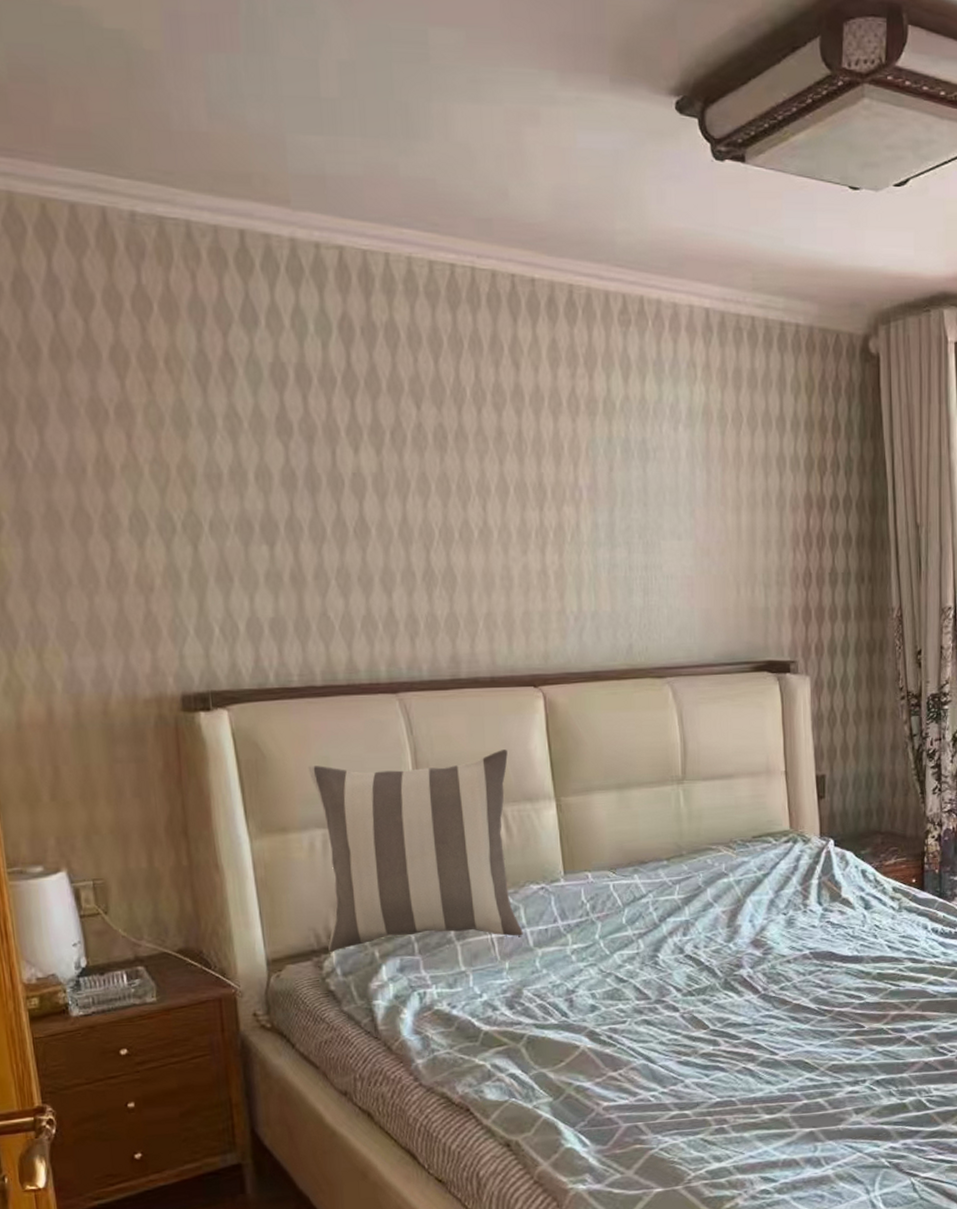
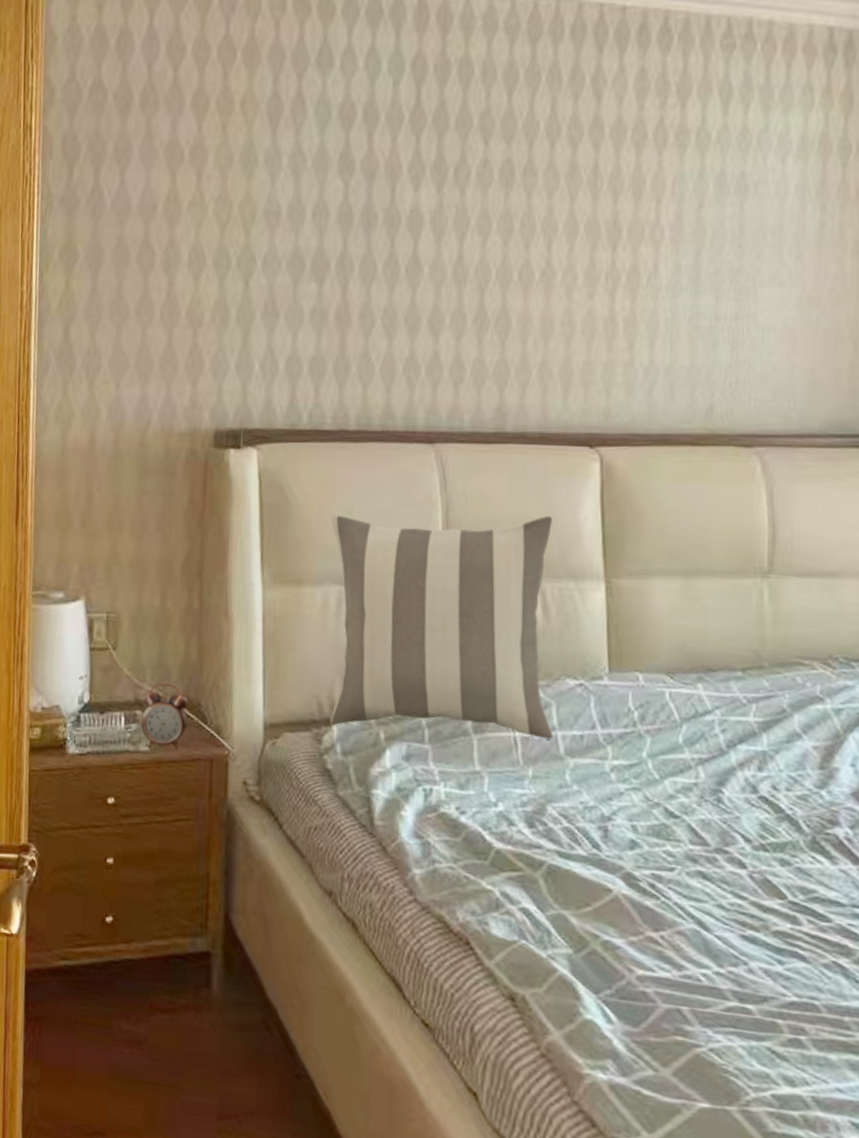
alarm clock: none [142,937,192,998] -> present [141,683,189,749]

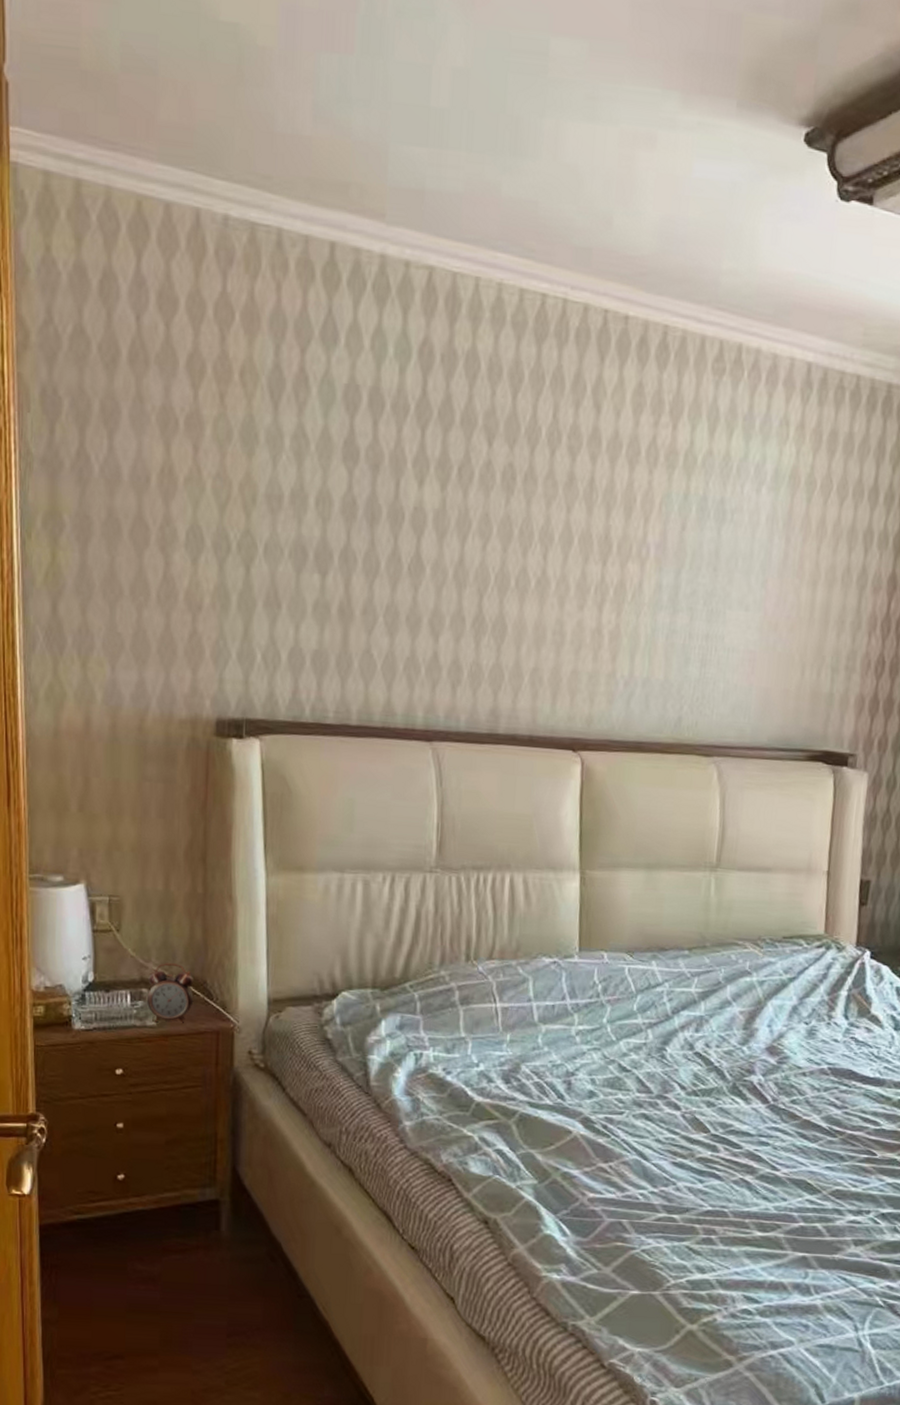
pillow: present [330,514,553,740] -> none [330,805,537,1009]

